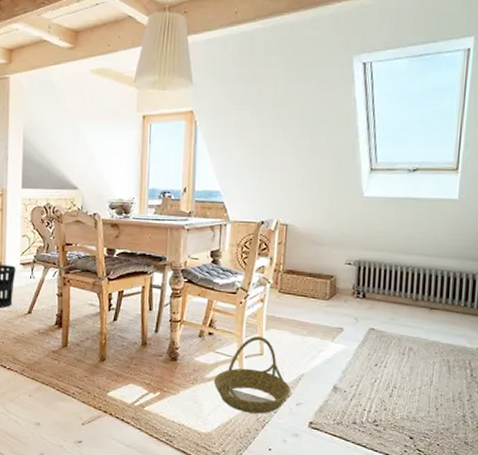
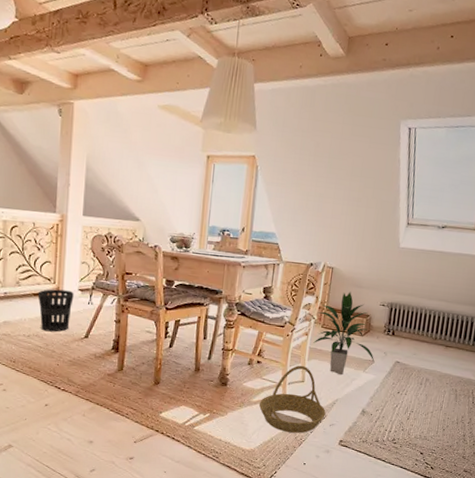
indoor plant: none [271,249,344,345] -> present [313,291,375,375]

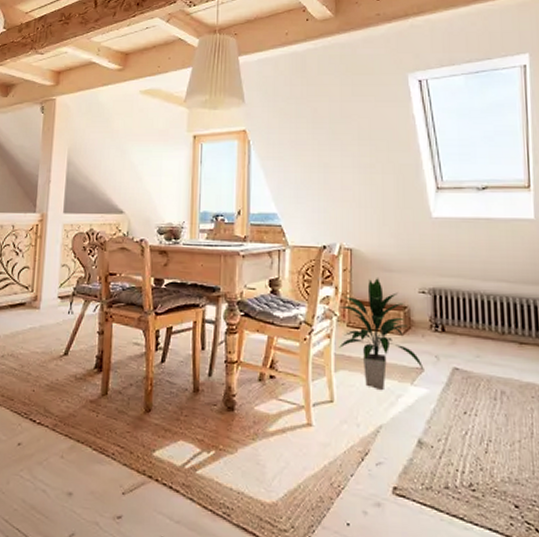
wastebasket: present [37,289,74,332] -> none [14,298,53,350]
basket: present [258,365,326,433] -> none [277,378,368,477]

